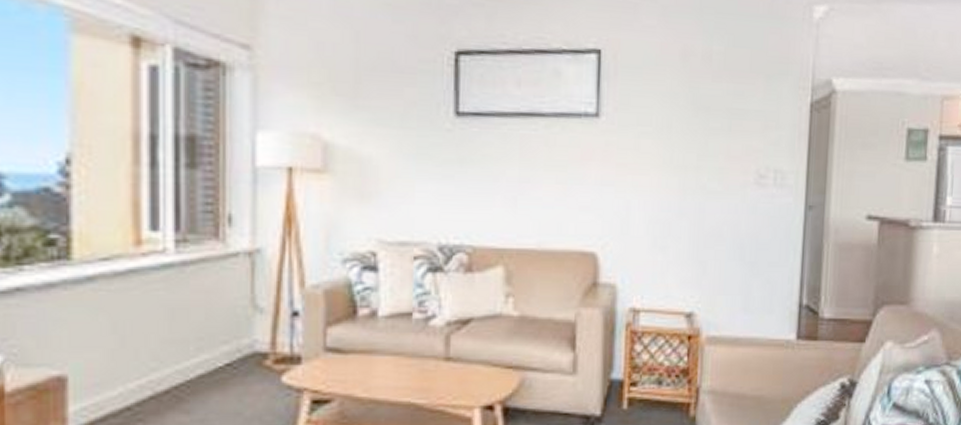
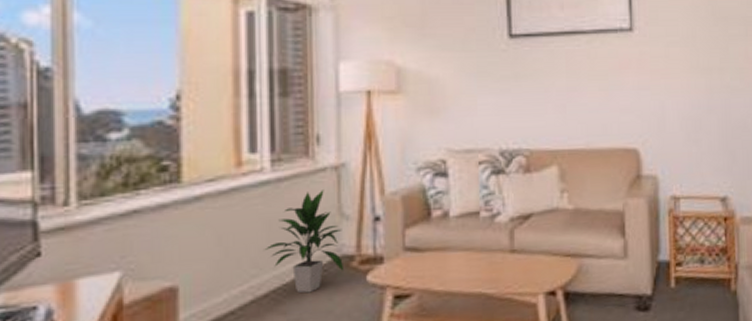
indoor plant: none [166,277,257,392] -> present [264,190,345,293]

